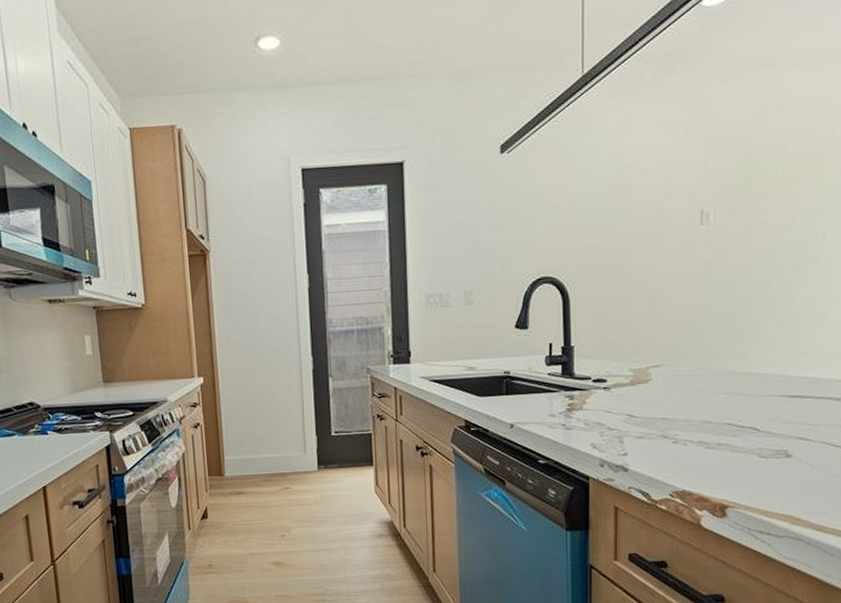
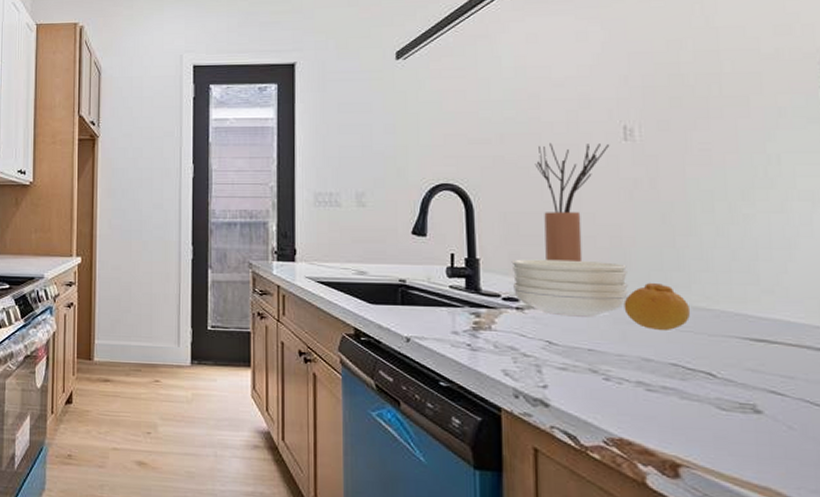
bowl: none [601,339,696,392] -> present [511,259,628,317]
vase: none [624,229,689,343] -> present [534,142,610,263]
fruit: none [692,354,745,397] -> present [624,282,691,332]

